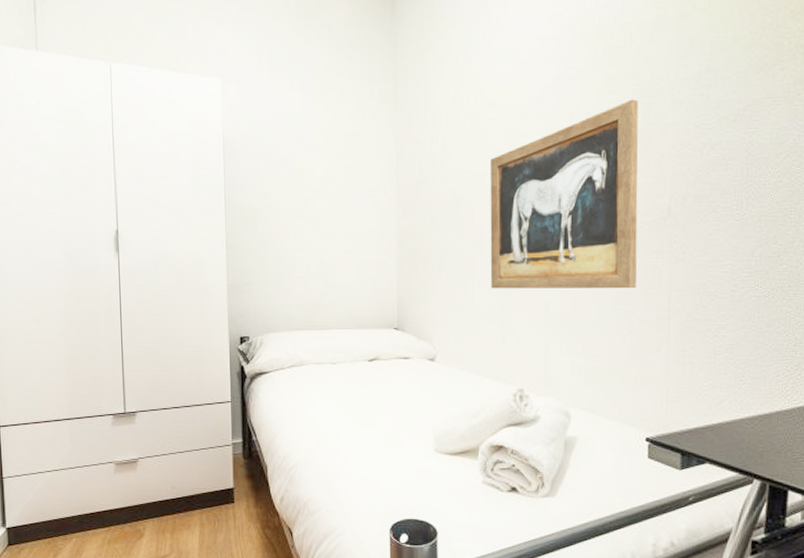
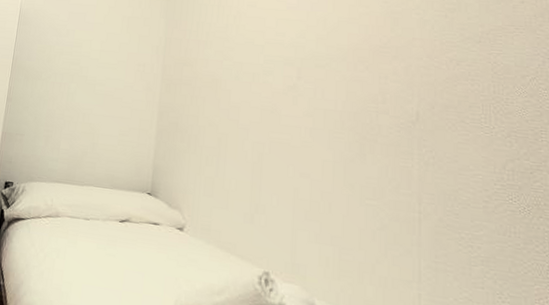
wall art: present [490,99,638,289] -> none [243,14,387,186]

